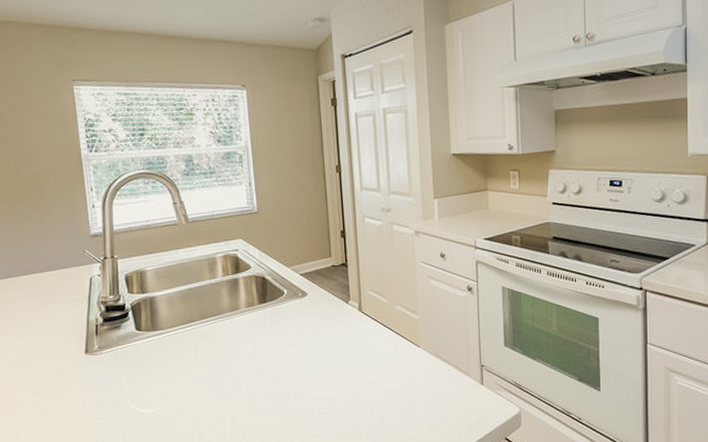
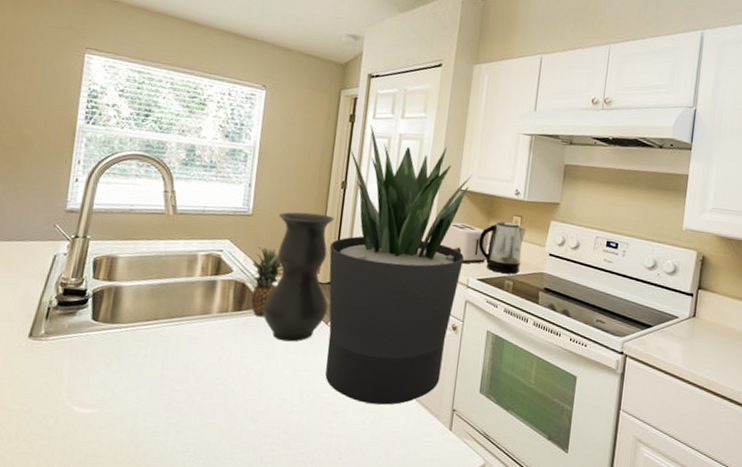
fruit: none [266,240,297,305] -> present [251,247,283,317]
vase: none [283,200,346,325] -> present [262,212,335,342]
planter: none [336,105,468,371] -> present [325,125,472,405]
toaster: none [442,186,490,226] -> present [440,222,490,264]
kettle: none [479,178,525,229] -> present [478,221,526,274]

